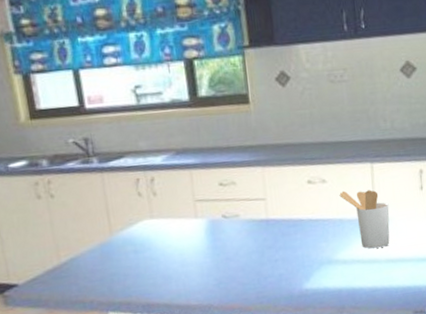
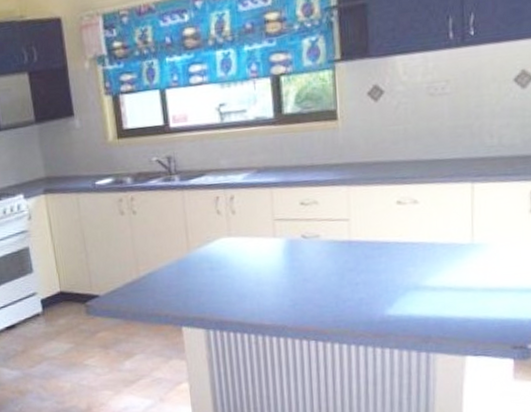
utensil holder: present [339,190,390,249] -> none [432,212,490,276]

